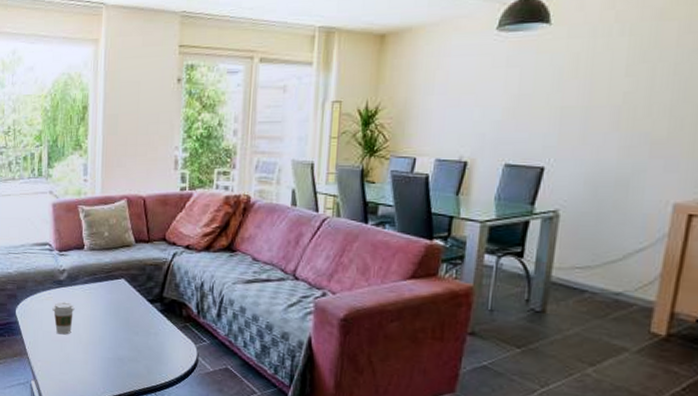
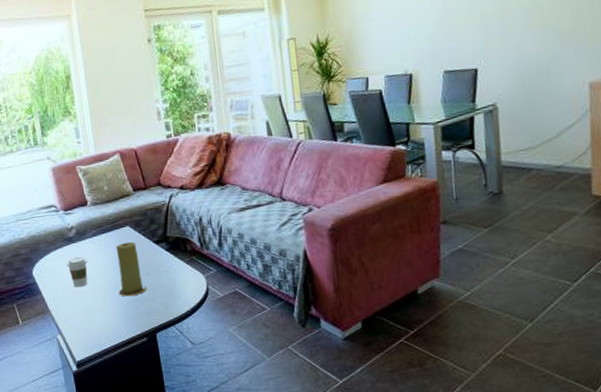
candle: none [102,295,133,354] -> present [116,241,147,297]

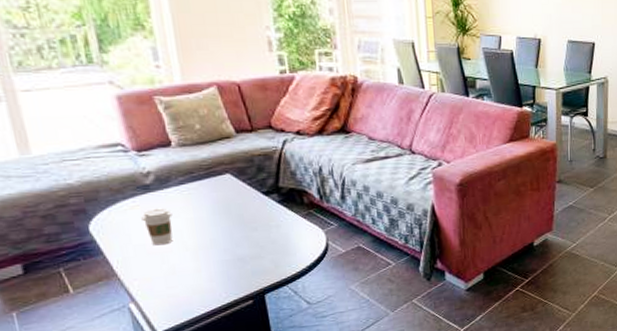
candle: present [116,241,147,297] -> none [212,192,254,255]

